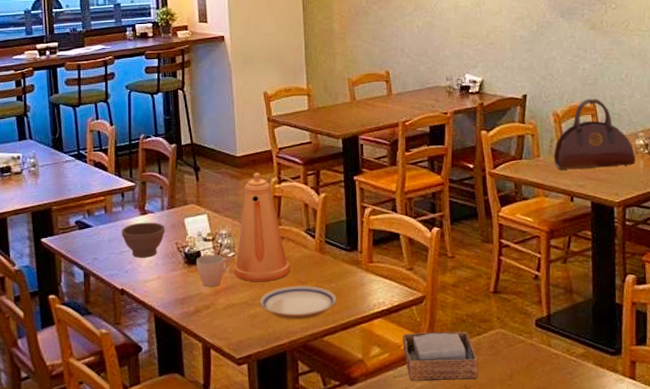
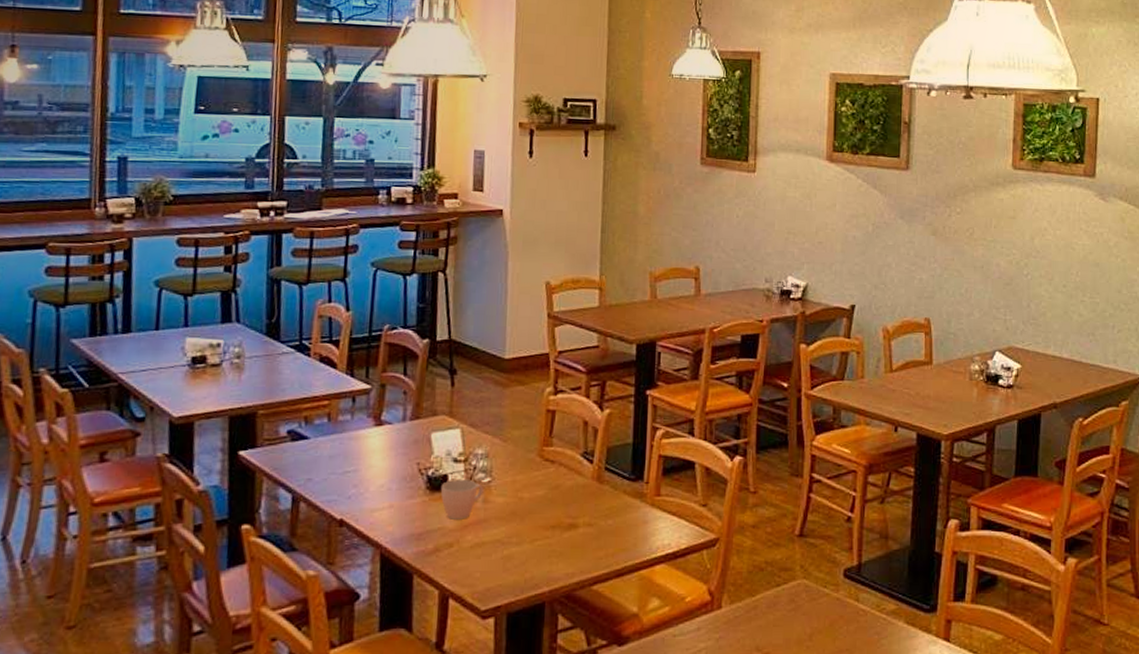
bowl: present [121,222,165,258] -> none [347,435,405,480]
coffee pot: present [233,173,291,282] -> none [487,380,560,516]
plate: present [259,286,336,319] -> none [517,522,612,562]
napkin holder: present [402,331,479,381] -> none [687,581,774,641]
handbag: present [553,98,636,170] -> none [879,313,969,395]

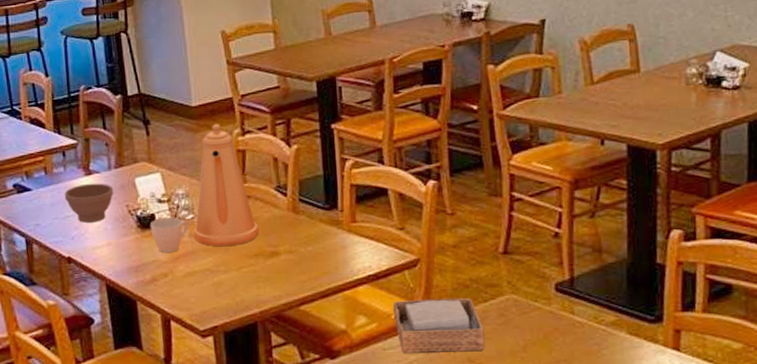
bowl: none [347,435,405,480] -> present [64,183,114,223]
coffee pot: none [487,380,560,516] -> present [193,124,259,247]
napkin holder: none [687,581,774,641] -> present [392,297,485,354]

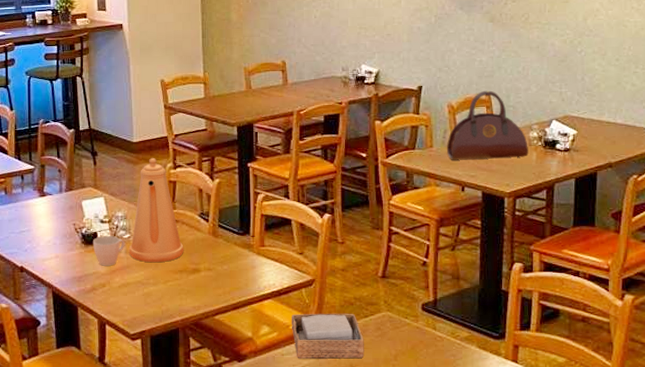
bowl: present [64,183,114,223] -> none [21,204,63,237]
handbag: none [579,19,686,108] -> present [446,90,528,160]

